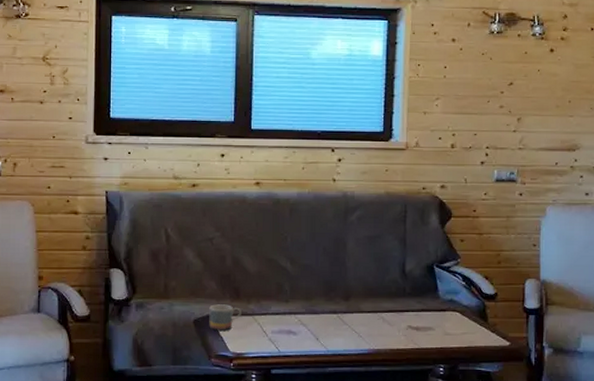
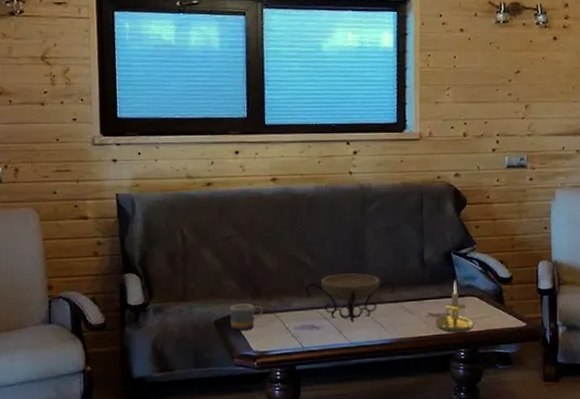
decorative bowl: none [284,281,375,330] -> present [305,273,396,322]
candle holder: none [414,294,456,347] -> present [434,281,475,333]

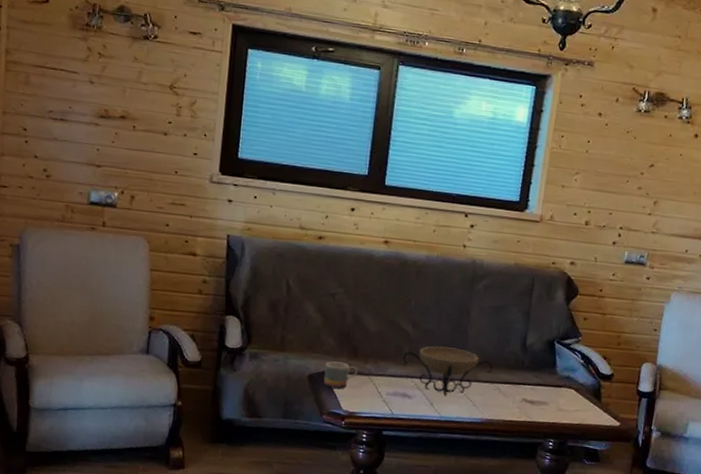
candle holder: present [434,281,475,333] -> none [527,370,569,423]

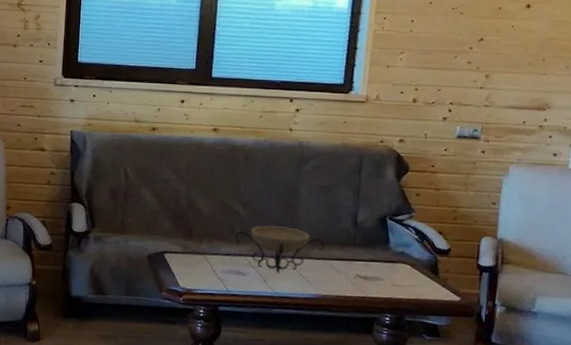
mug: present [323,361,358,389] -> none [161,242,193,267]

